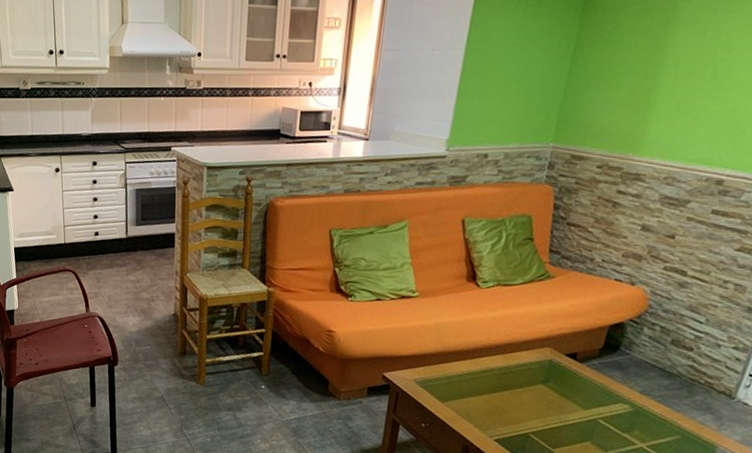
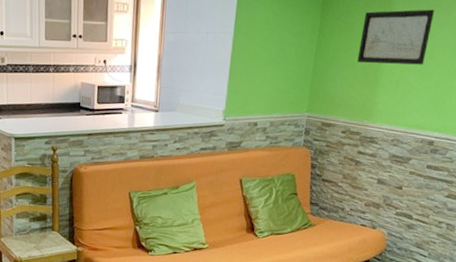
wall art: none [624,14,738,85] -> present [357,9,435,65]

